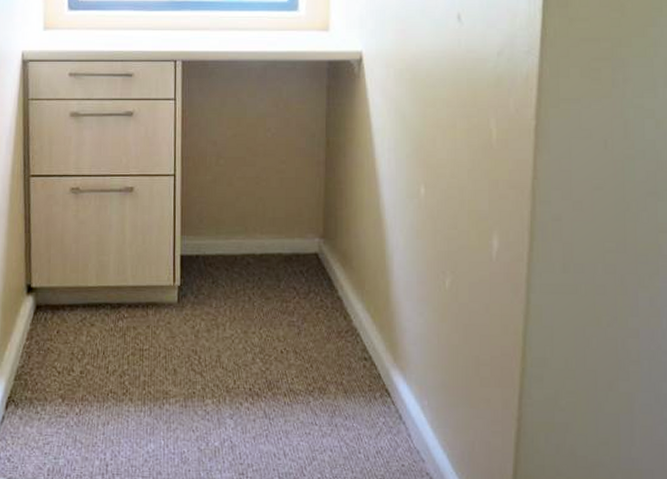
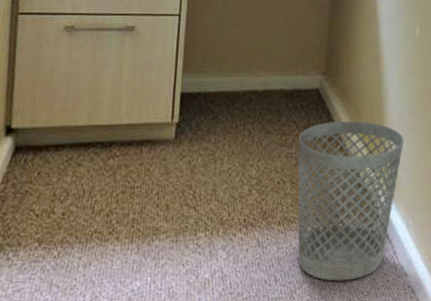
wastebasket: none [300,288,413,462] -> present [298,121,404,281]

